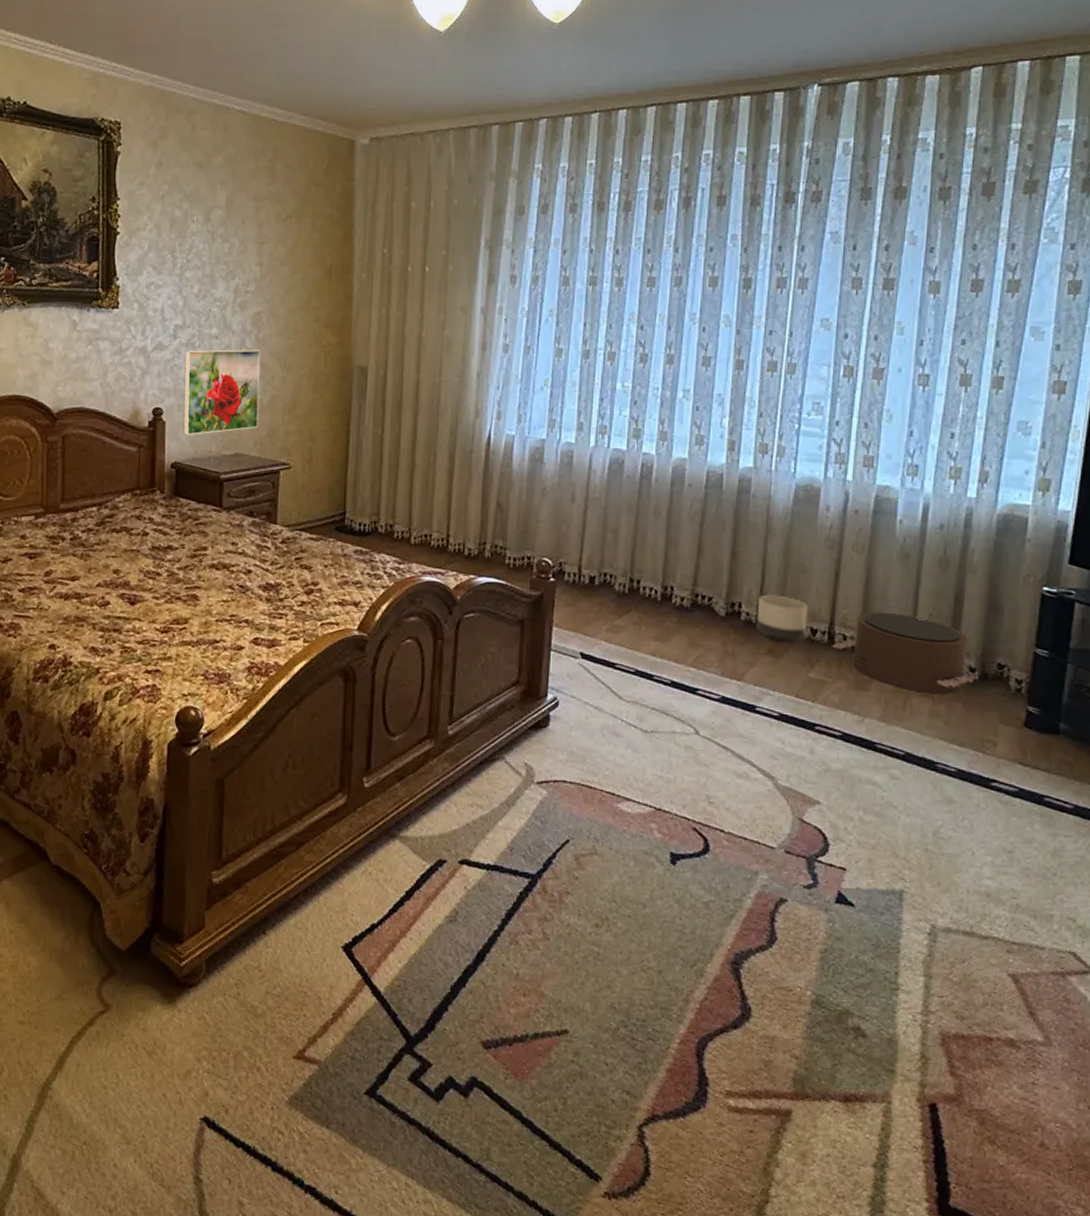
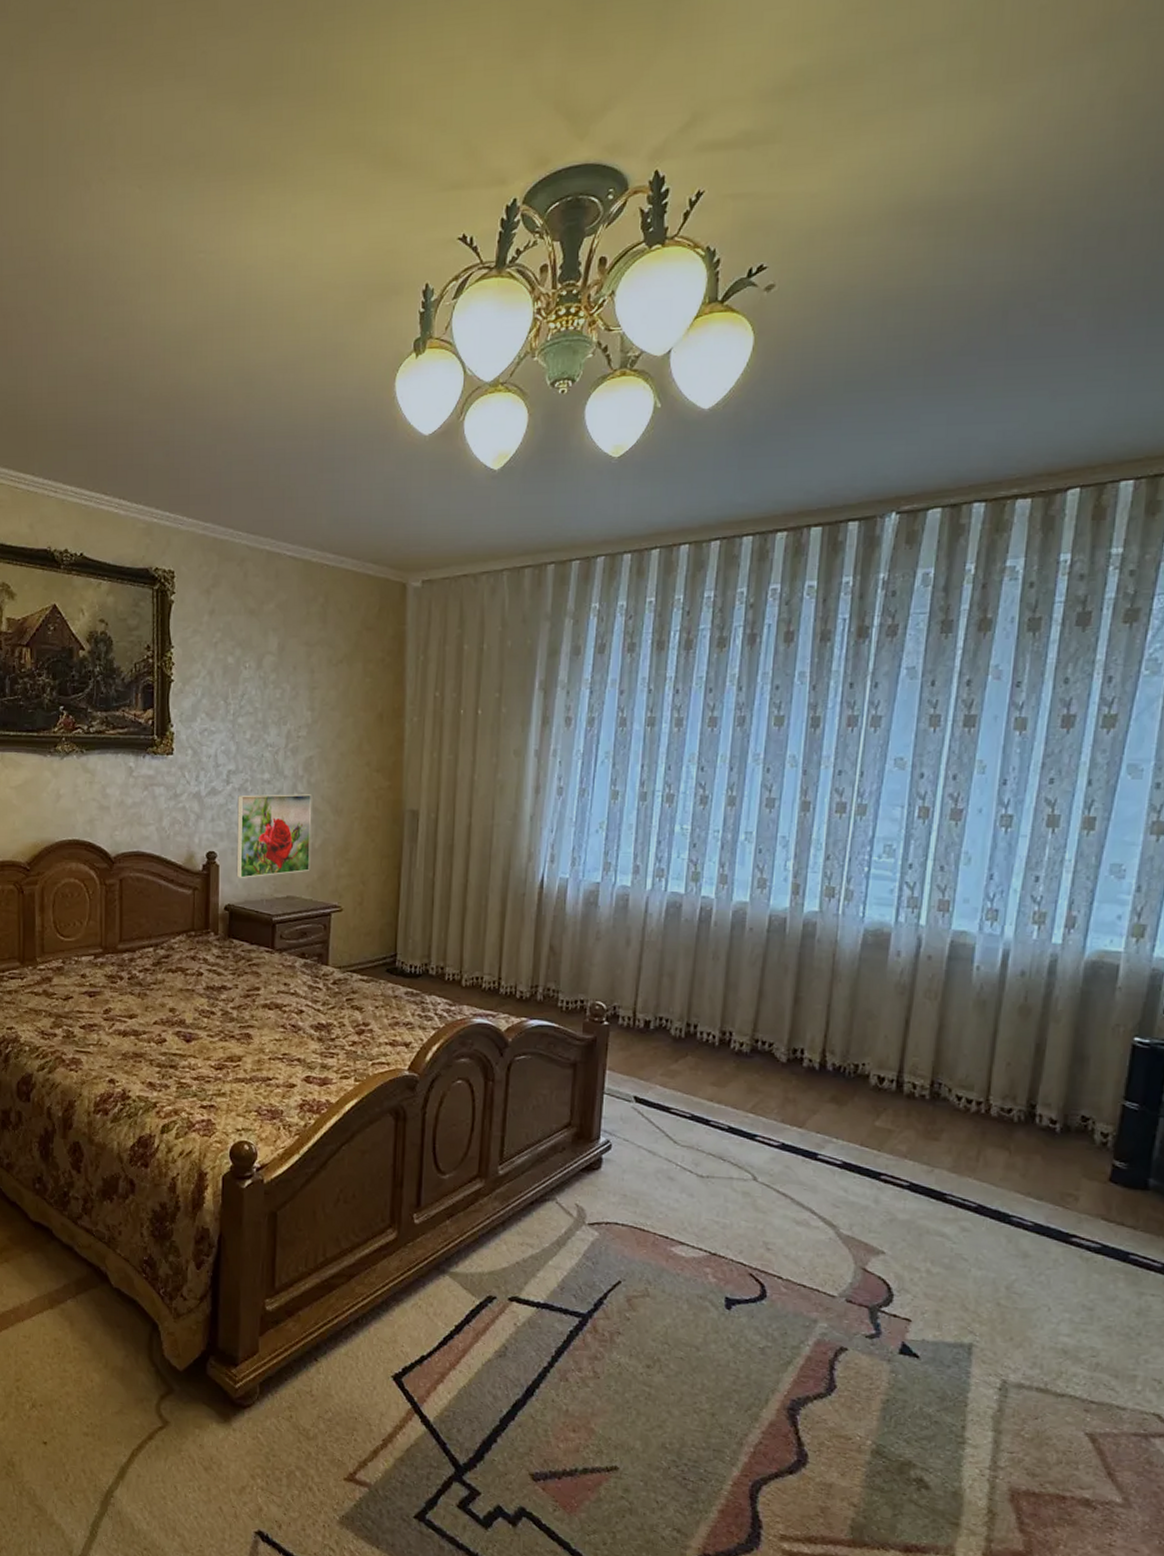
planter: present [756,594,808,642] -> none [819,1041,875,1090]
pouf: present [832,611,979,694] -> none [900,1060,1061,1146]

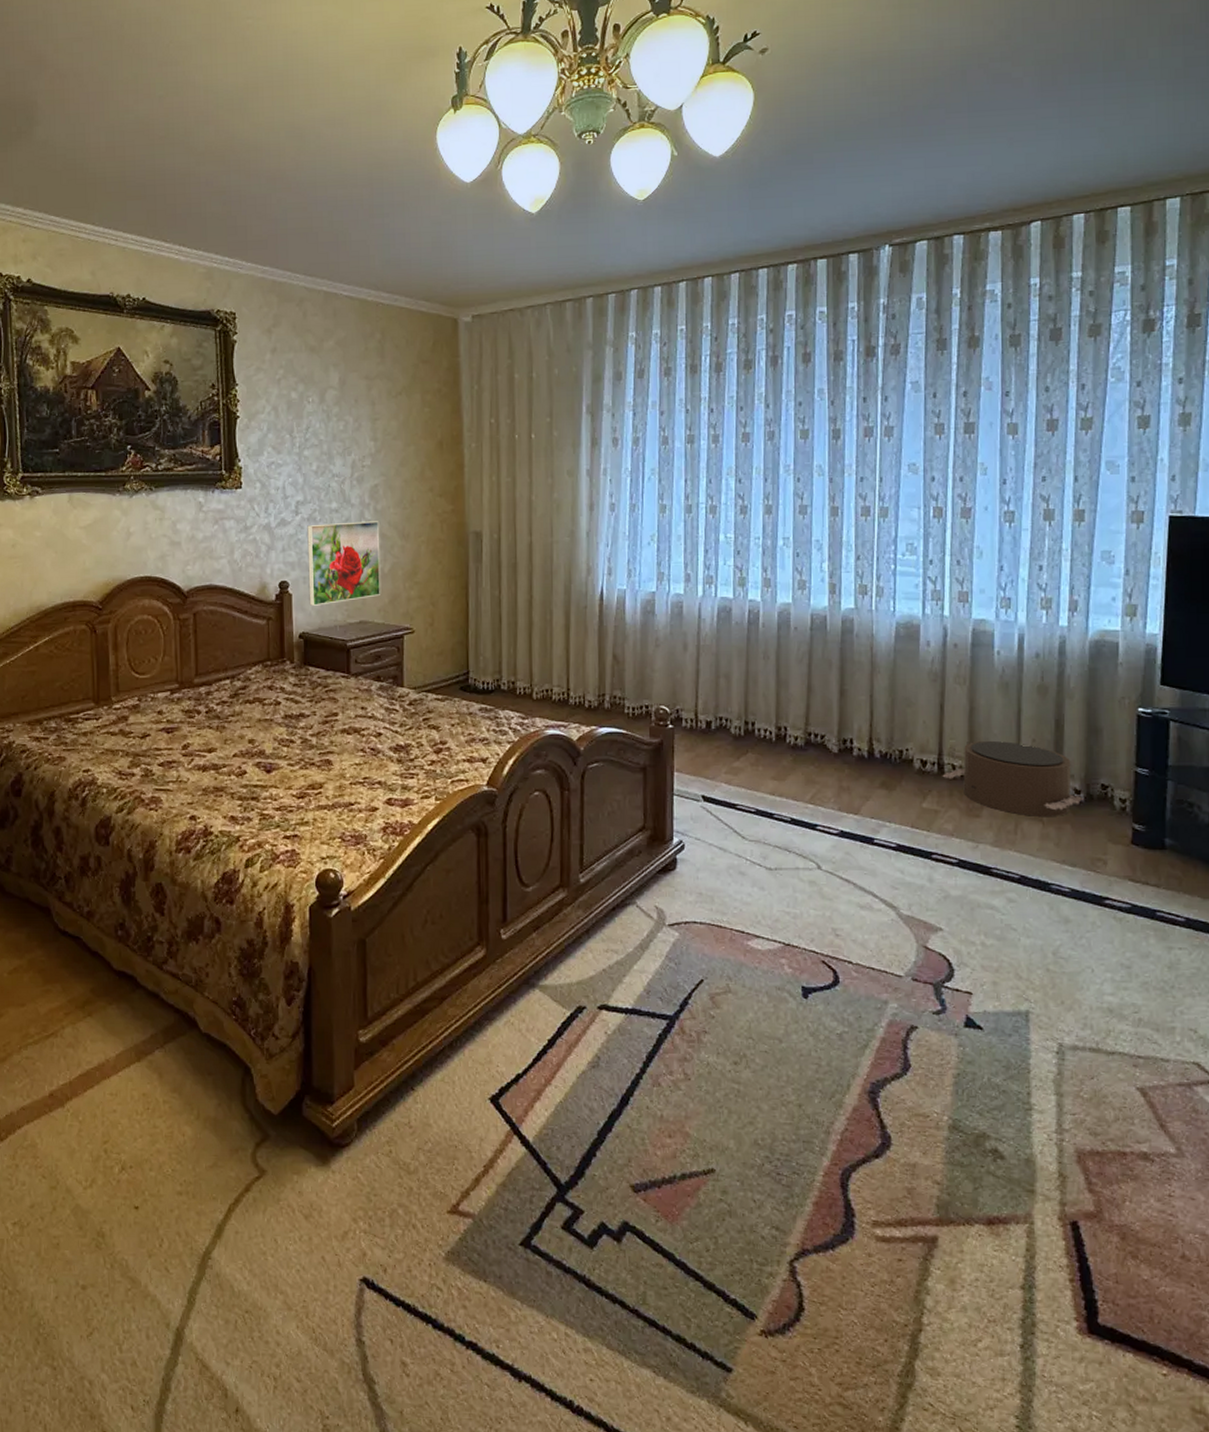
pouf: none [900,1060,1061,1146] -> present [942,740,1085,816]

